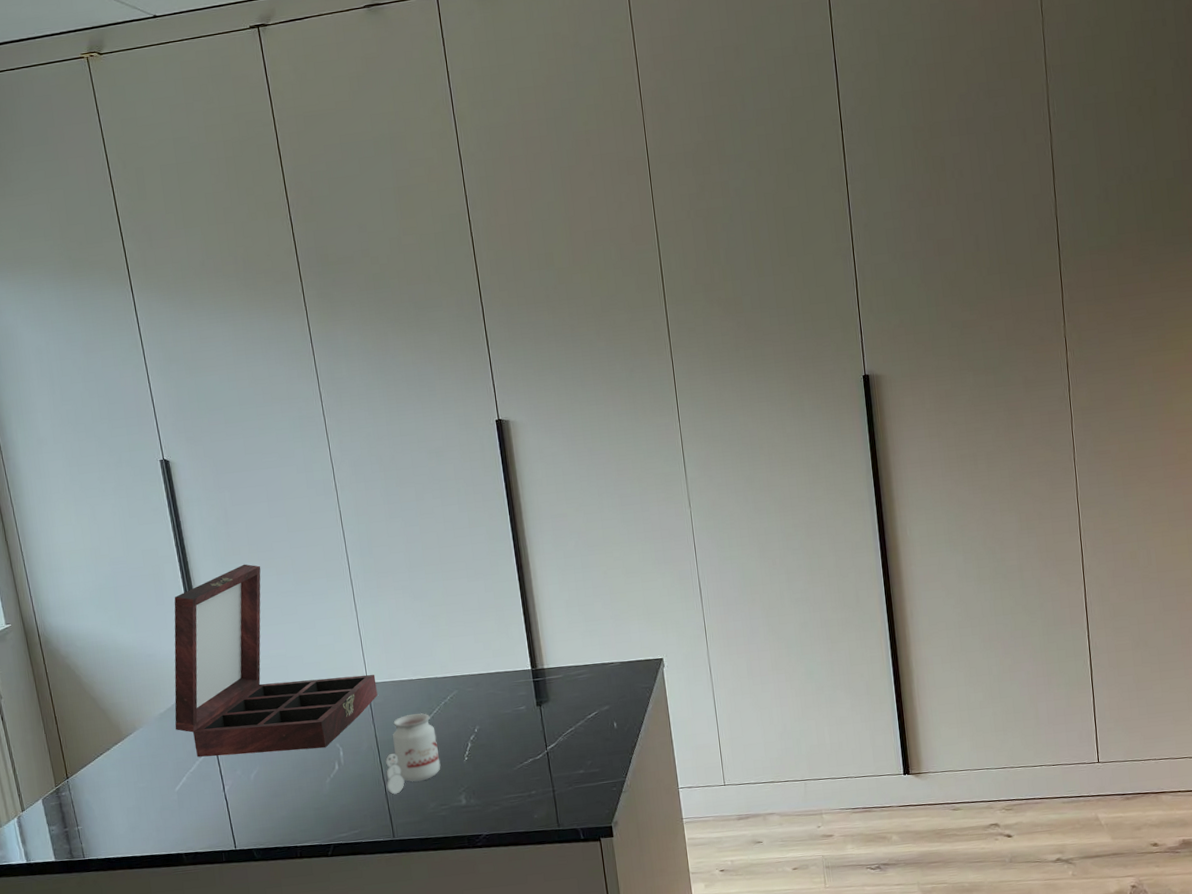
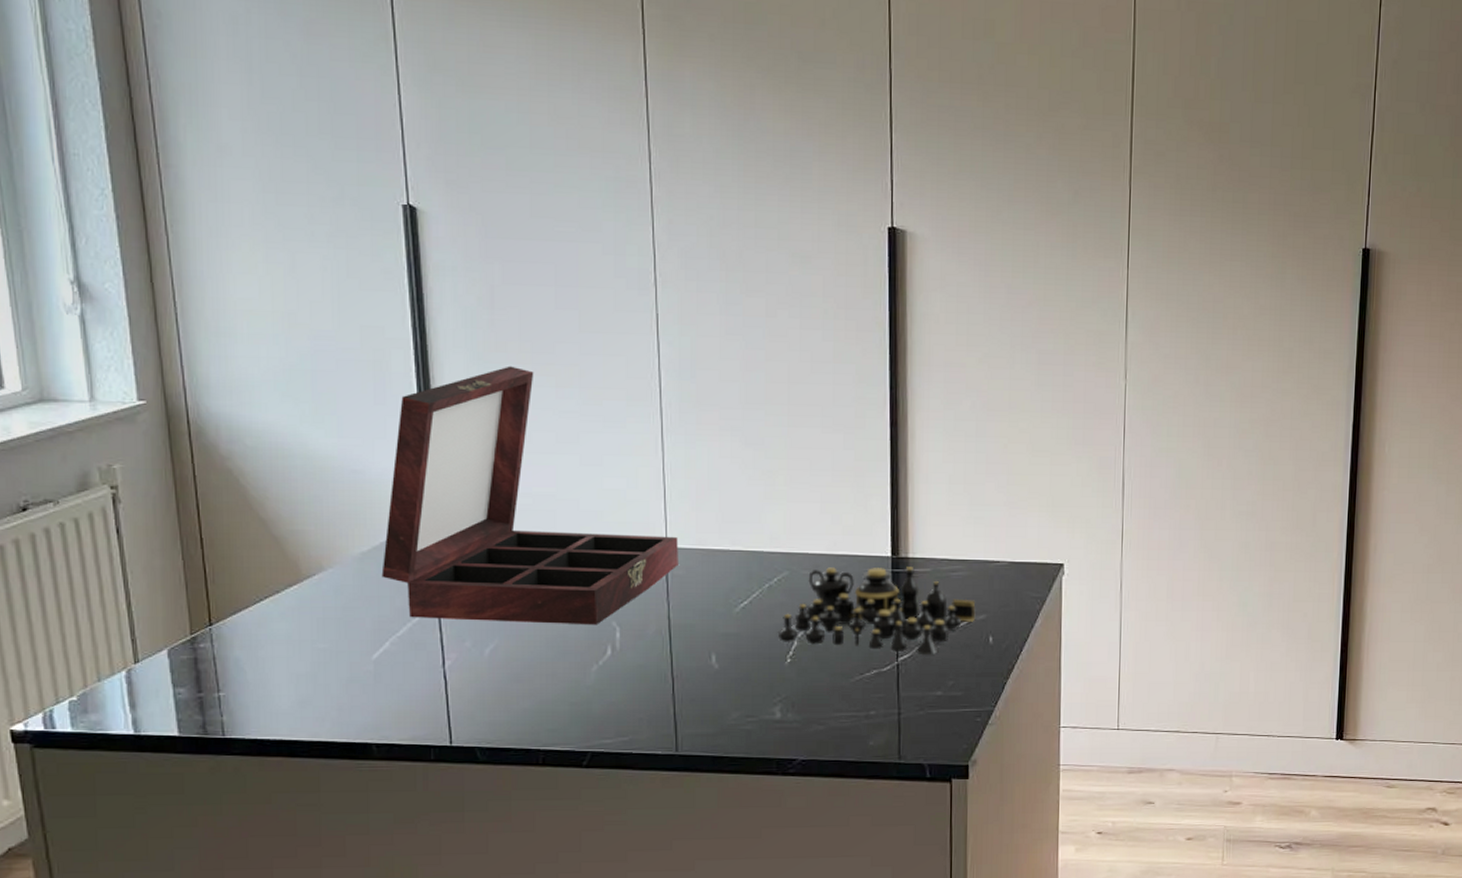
candle: present [385,712,441,795] -> none [675,594,753,696]
potion bottle set: none [456,675,601,745] -> present [778,567,976,655]

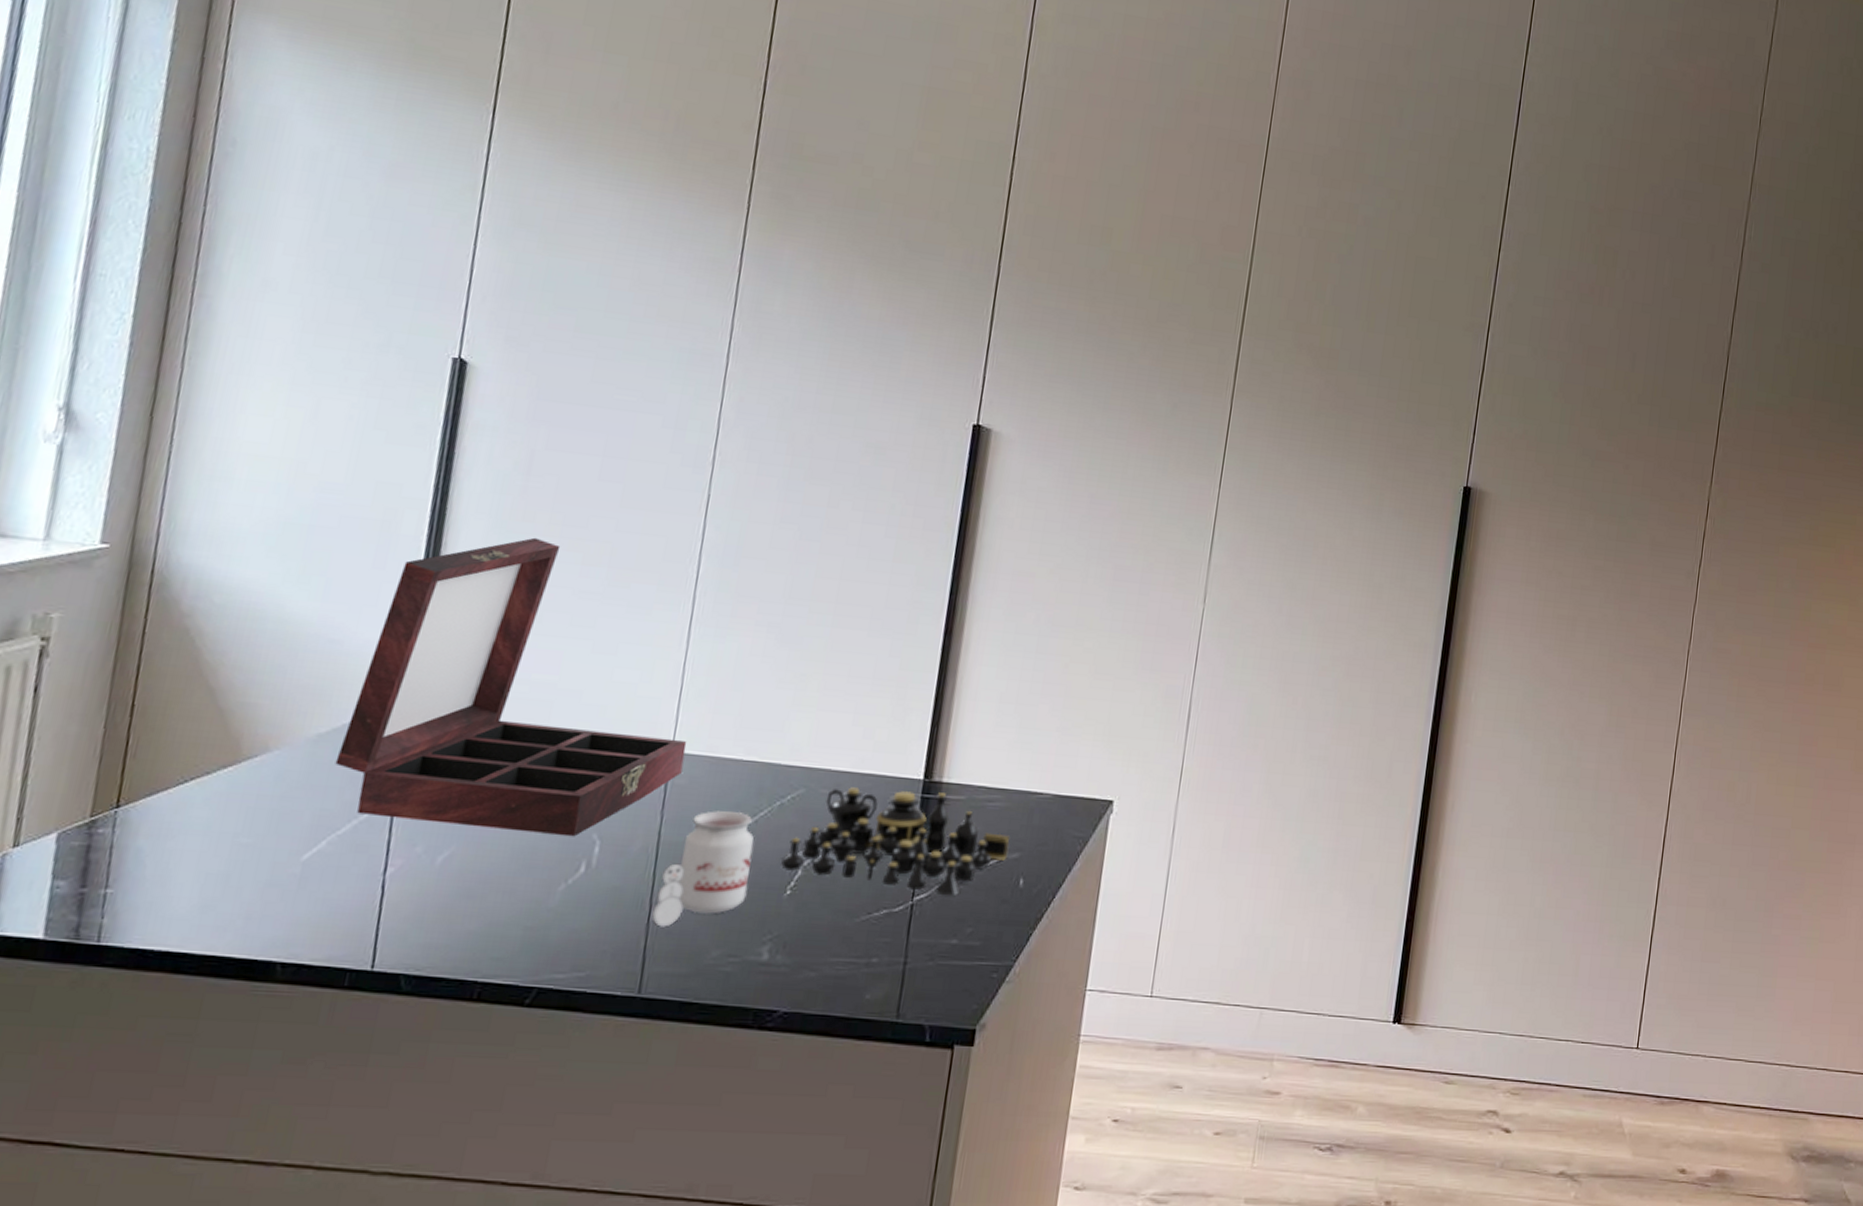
candle: none [675,594,753,696] -> present [651,811,754,928]

